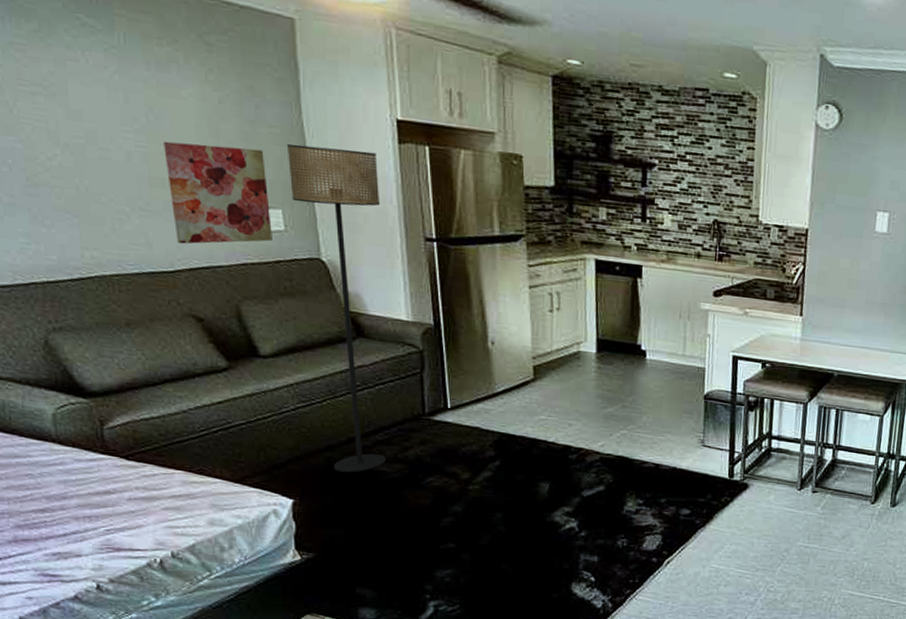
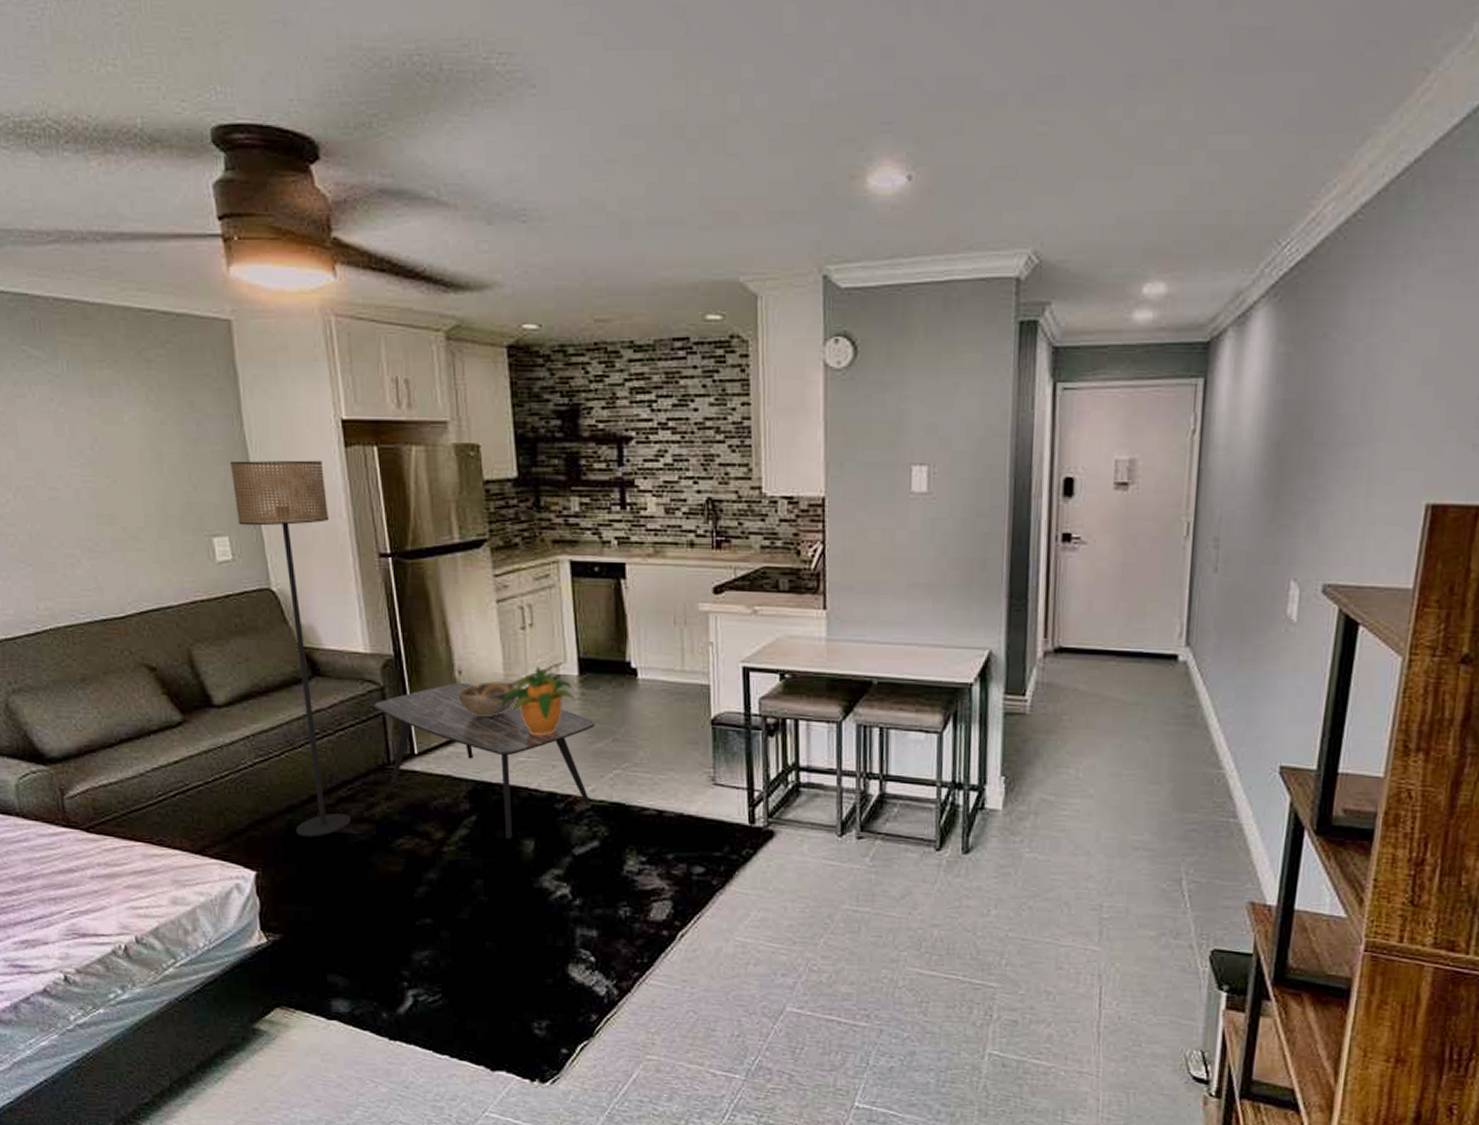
wall art: present [164,141,272,244] -> none [109,471,221,585]
coffee table: none [413,351,608,481] -> present [374,682,595,839]
decorative bowl: none [491,352,542,382] -> present [459,681,517,718]
potted plant: none [527,343,593,400] -> present [500,666,576,736]

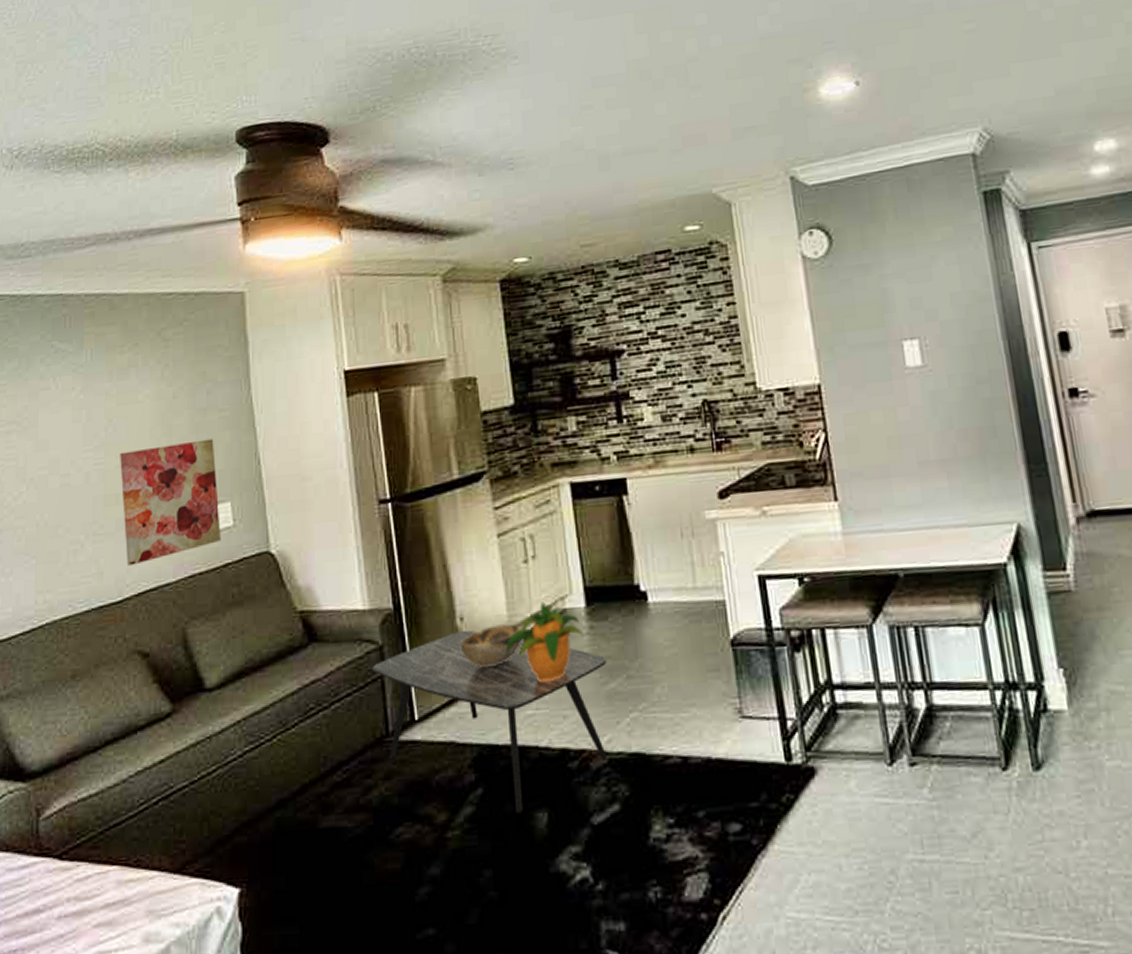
wall art: none [109,471,221,585] -> present [120,438,221,566]
floor lamp: present [229,460,351,837] -> none [235,413,346,838]

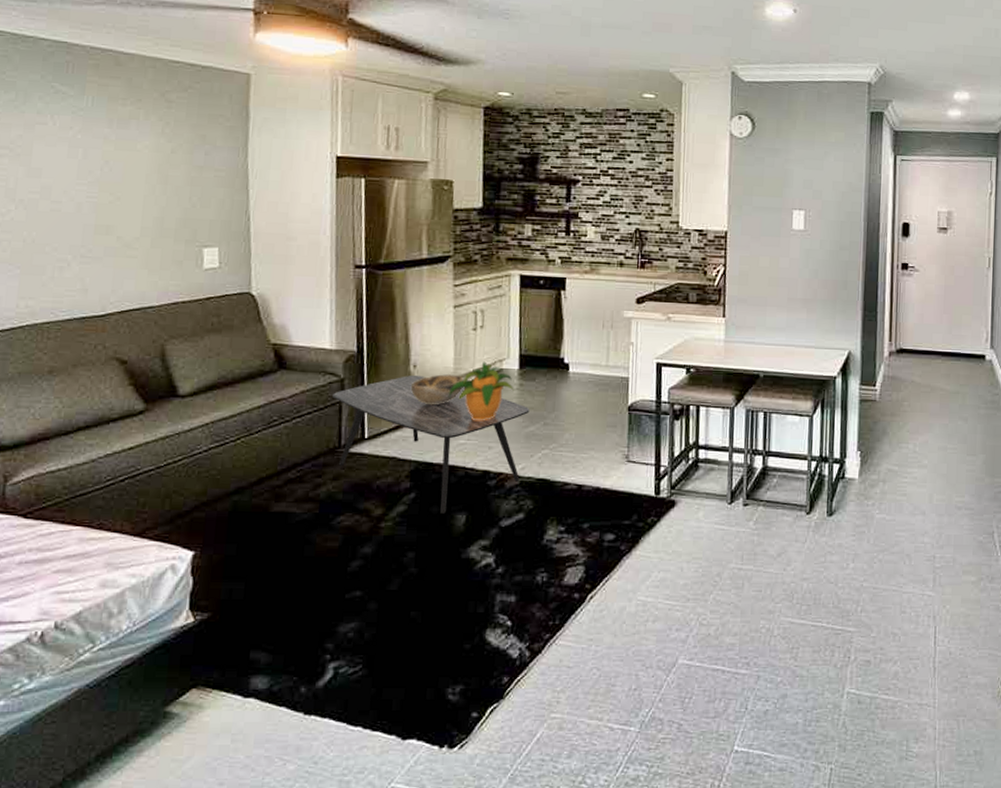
wall art: present [120,438,221,566] -> none [112,190,208,287]

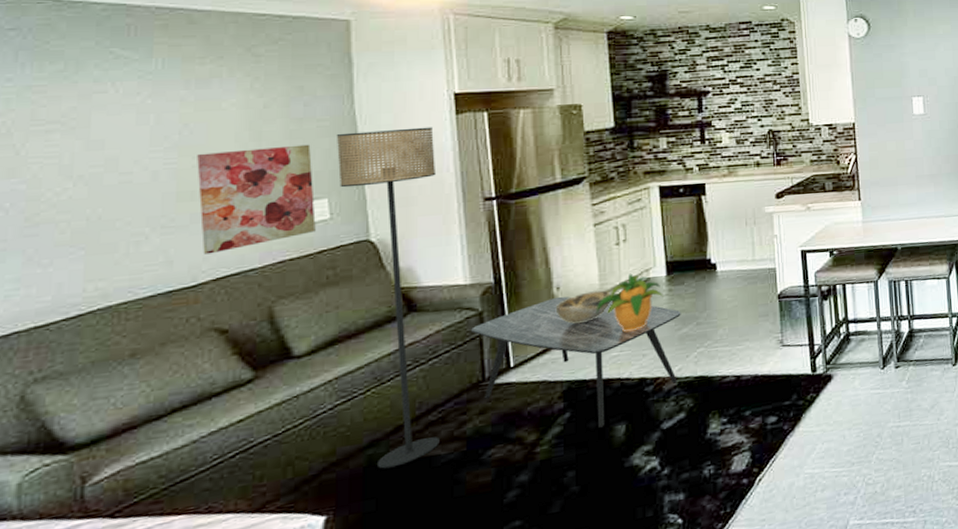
wall art: none [112,190,208,287] -> present [197,144,316,255]
floor lamp: none [229,185,315,517] -> present [336,127,440,469]

